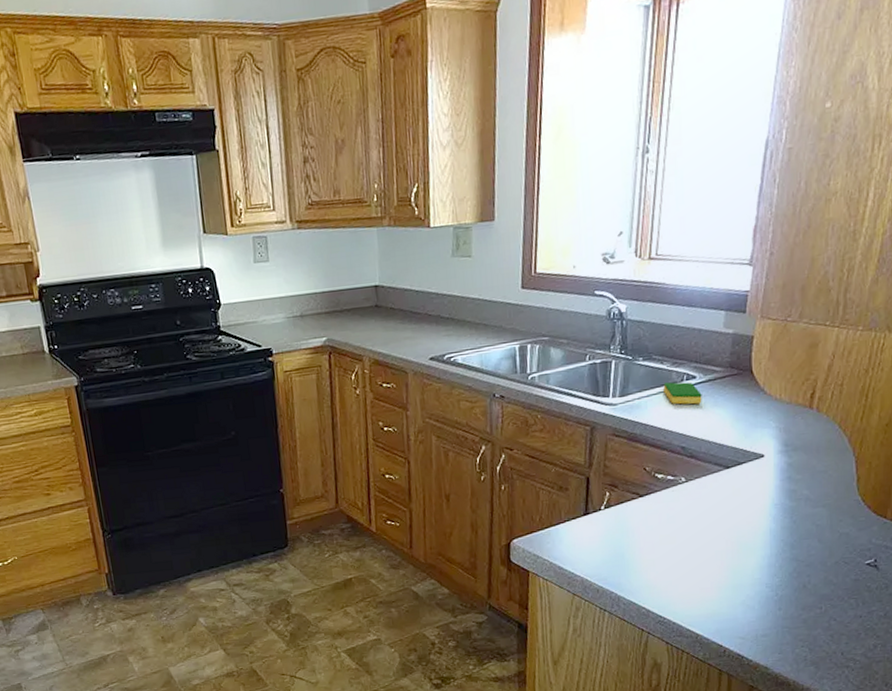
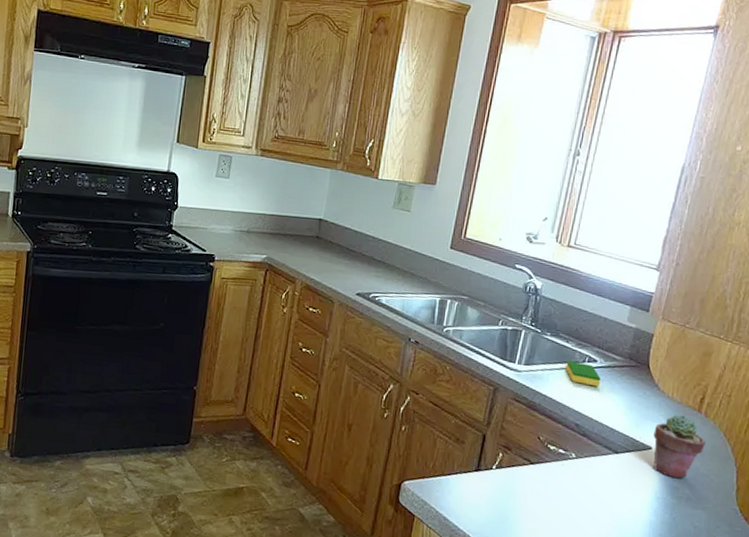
potted succulent: none [764,415,820,482] -> present [652,414,706,479]

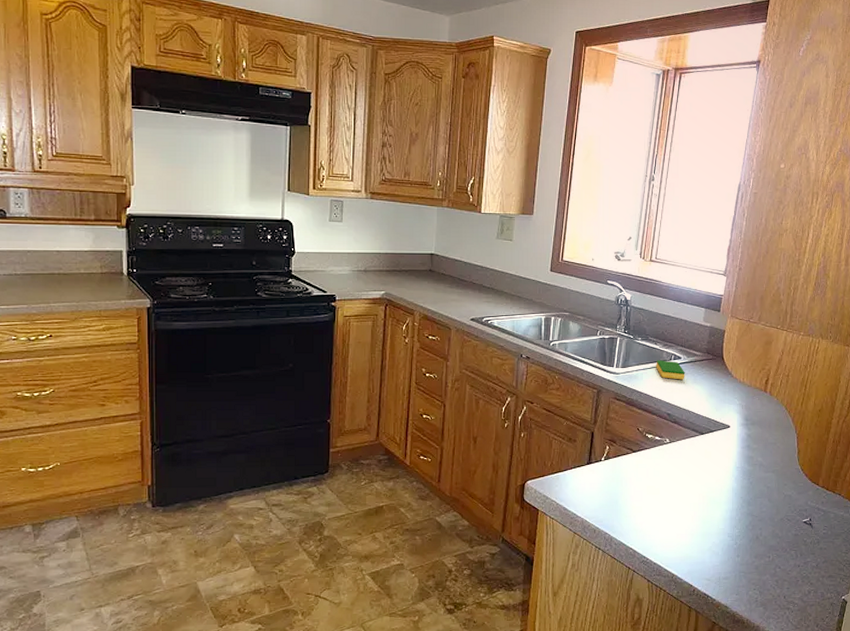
potted succulent: present [652,414,706,479] -> none [731,396,771,450]

